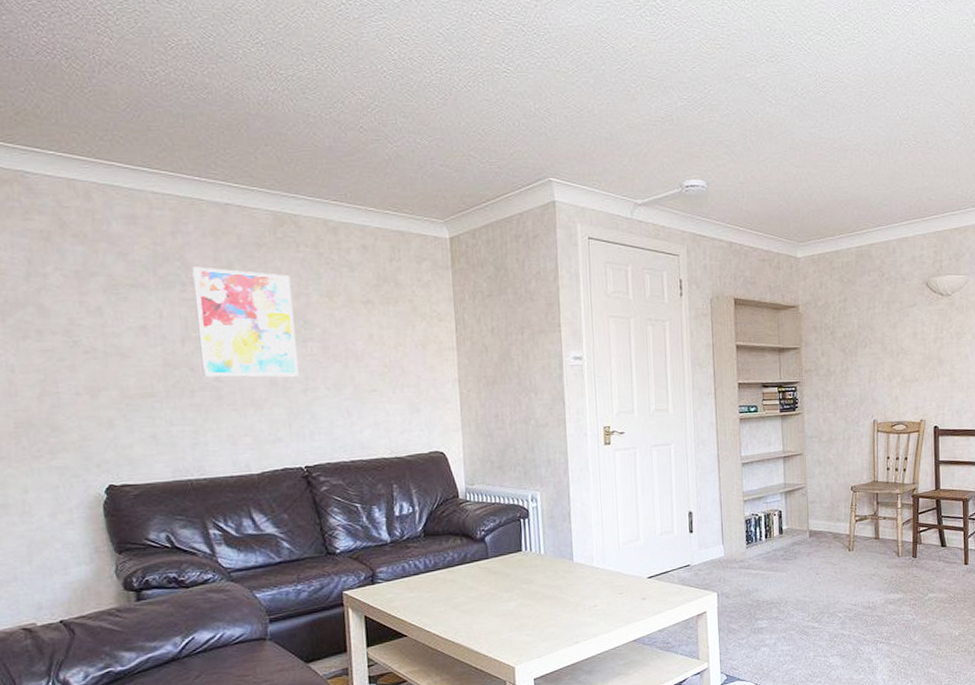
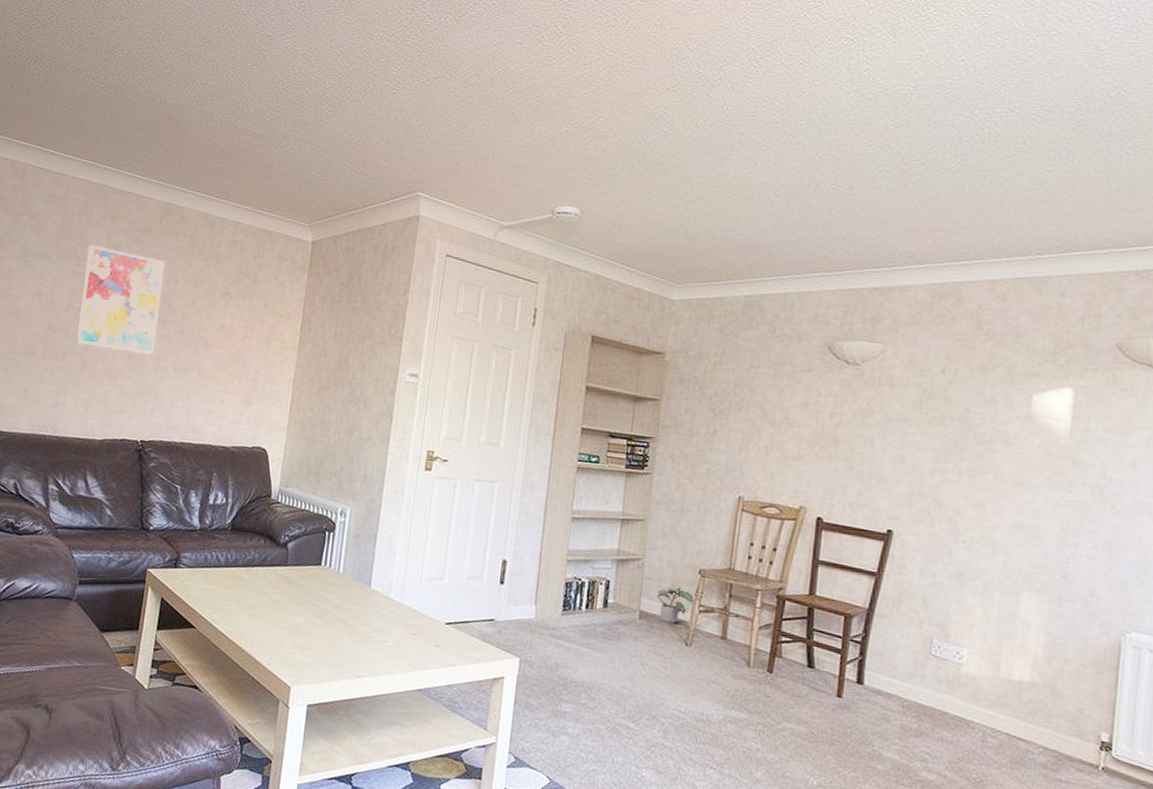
potted plant: none [821,505,852,536] -> present [656,587,696,624]

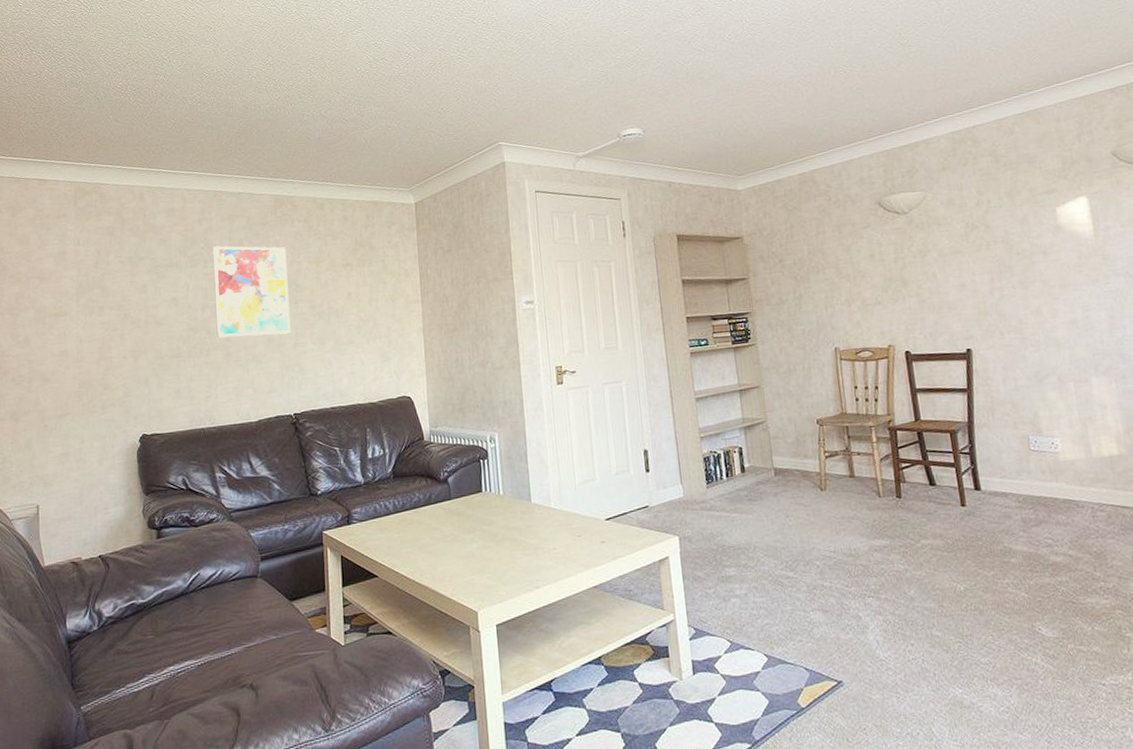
potted plant: present [656,587,696,624] -> none [785,440,821,474]

